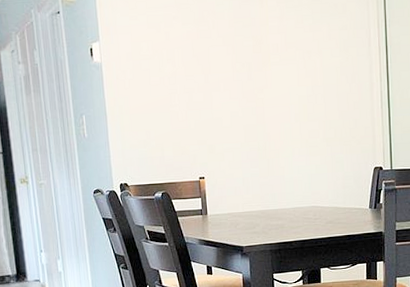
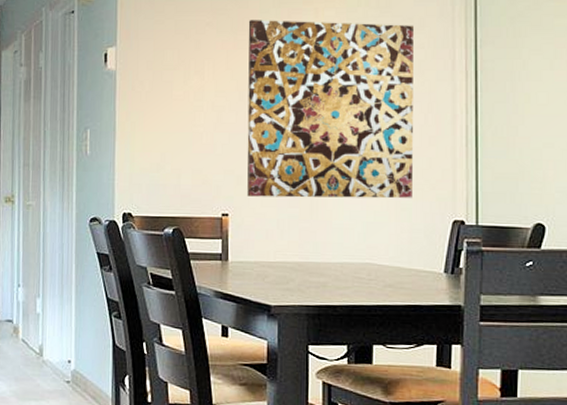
wall art: none [207,10,344,162] -> present [247,20,413,199]

